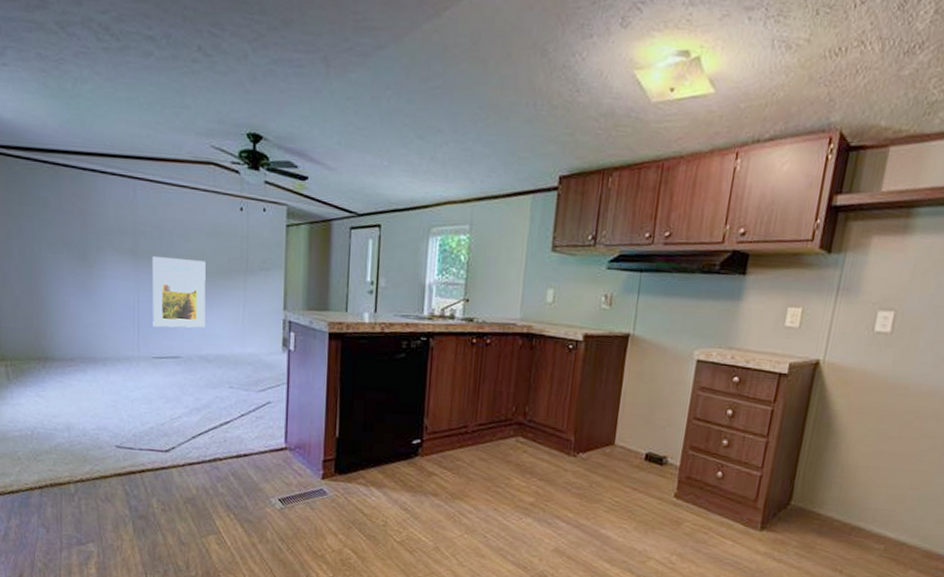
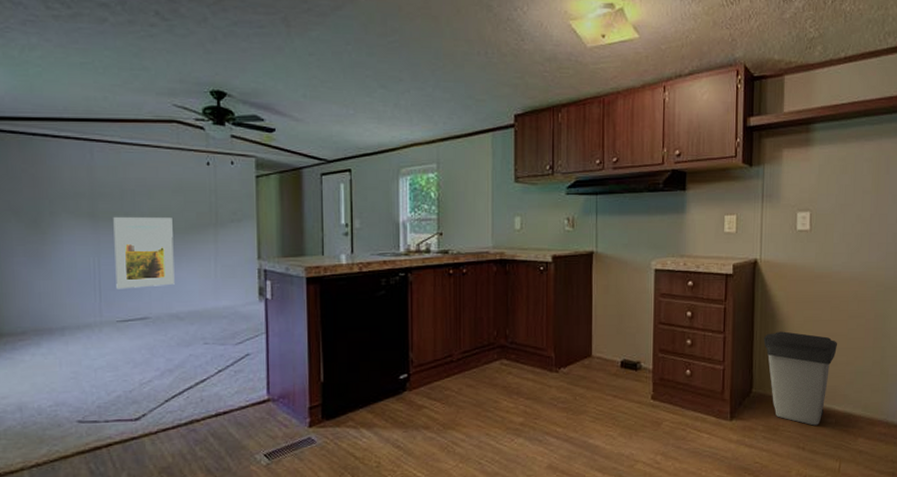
trash can: none [812,443,902,550] -> present [763,331,837,426]

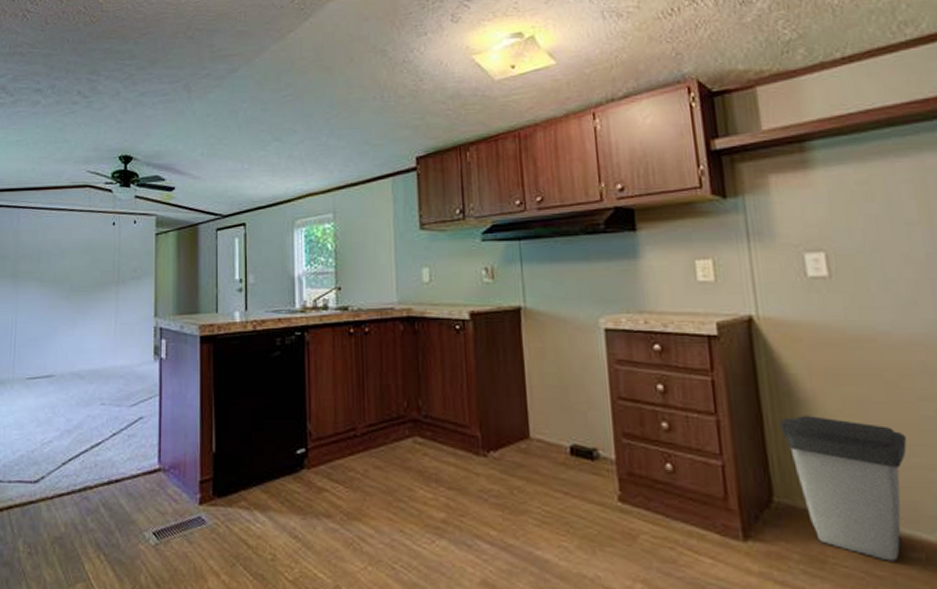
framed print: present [113,217,175,290] -> none [28,276,80,347]

